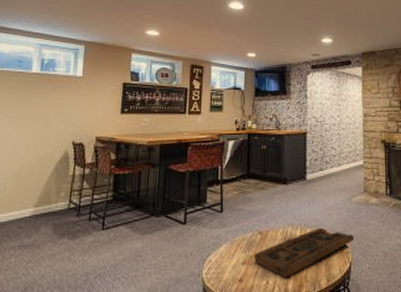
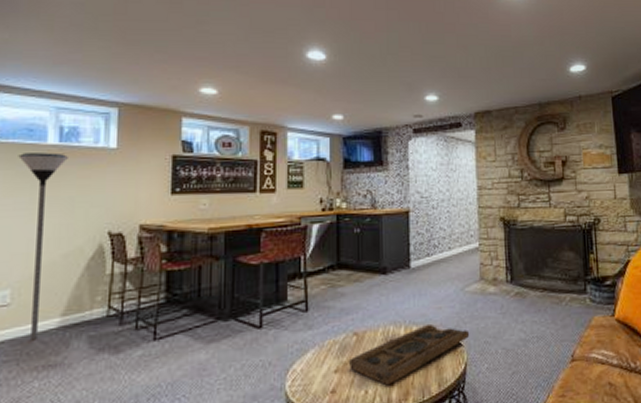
floor lamp: none [10,79,46,224] -> present [18,152,68,339]

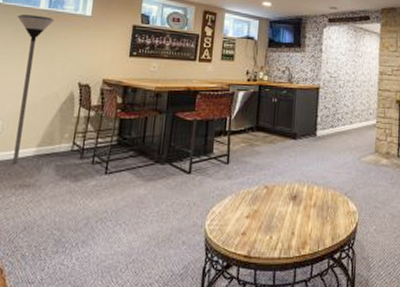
decorative tray: present [348,323,470,386] -> none [258,185,363,234]

